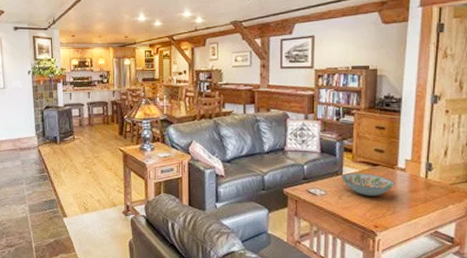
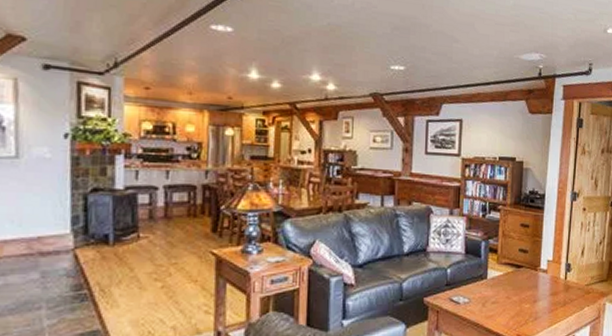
decorative bowl: present [341,172,395,196] -> none [486,275,537,302]

